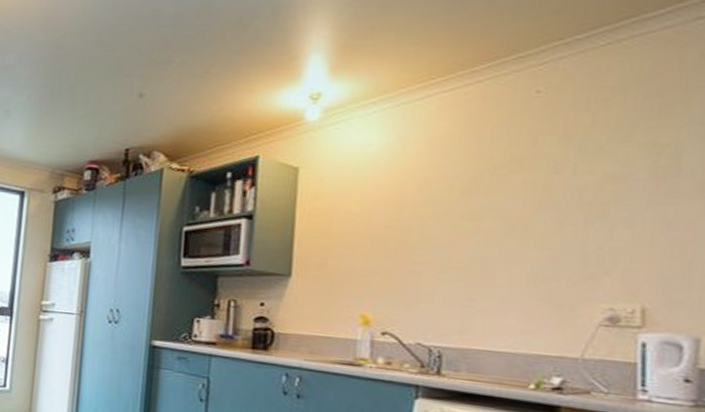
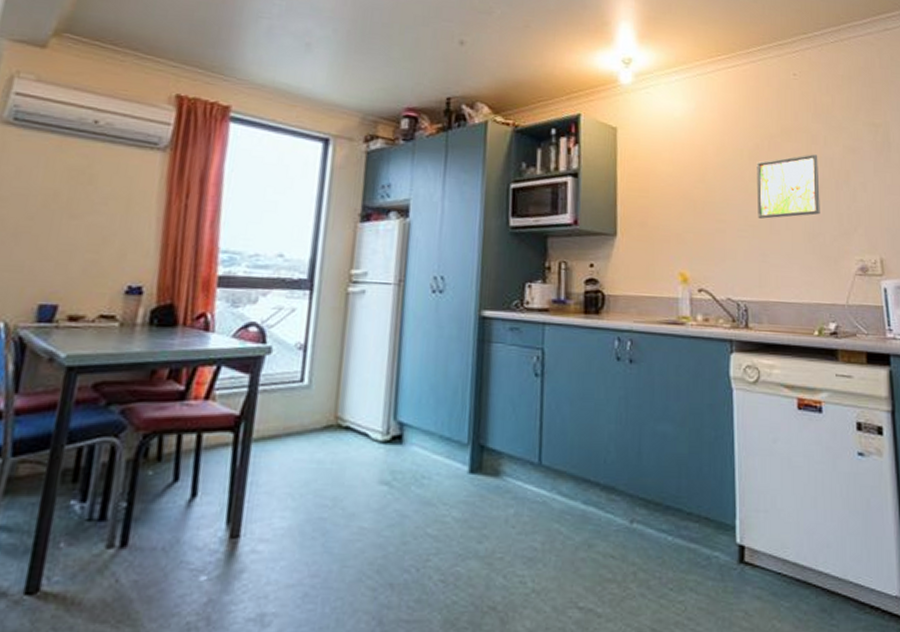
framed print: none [466,185,562,260] -> present [756,154,820,219]

